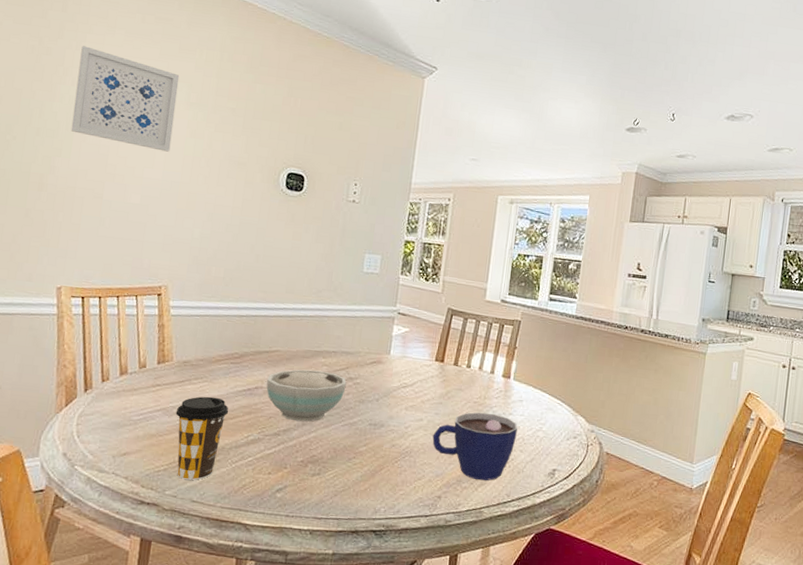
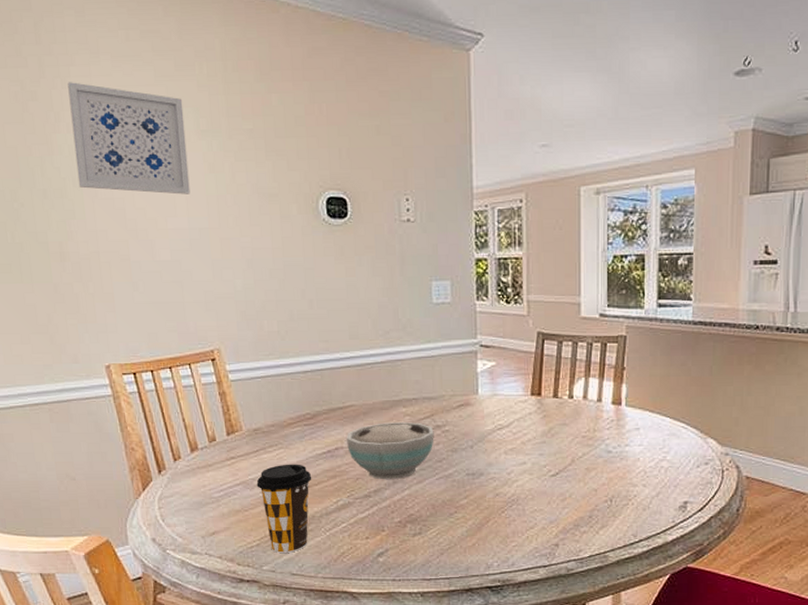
cup: present [432,412,518,481] -> none [540,447,637,523]

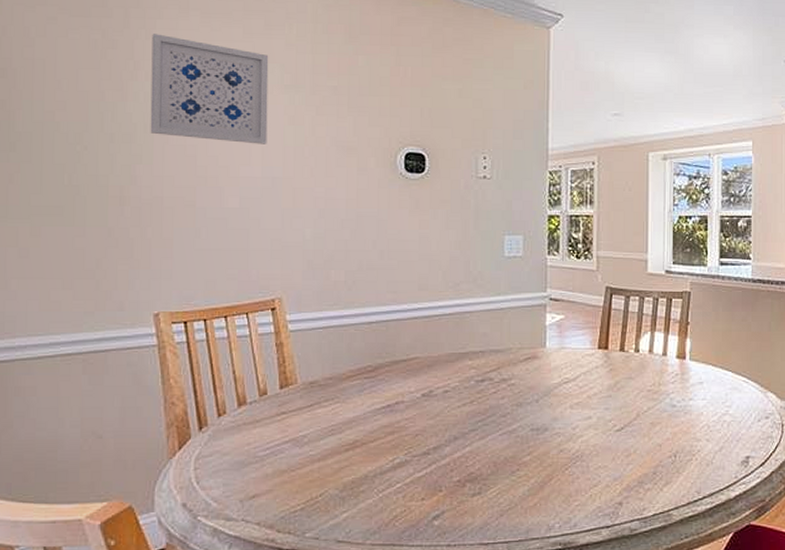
coffee cup: present [256,464,312,554] -> none [307,419,368,518]
bowl: present [347,422,434,480] -> none [408,375,500,436]

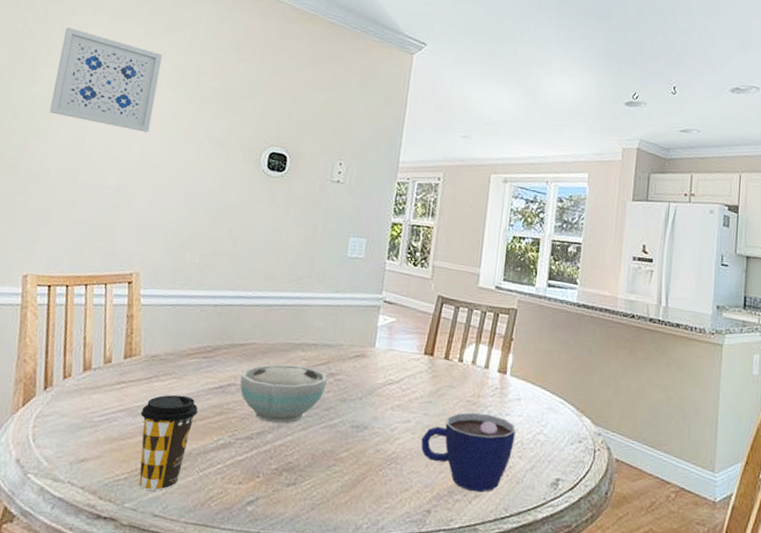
coffee cup: none [307,419,368,518] -> present [138,394,198,491]
bowl: none [408,375,500,436] -> present [240,364,327,423]
cup: none [605,401,700,479] -> present [421,412,516,493]

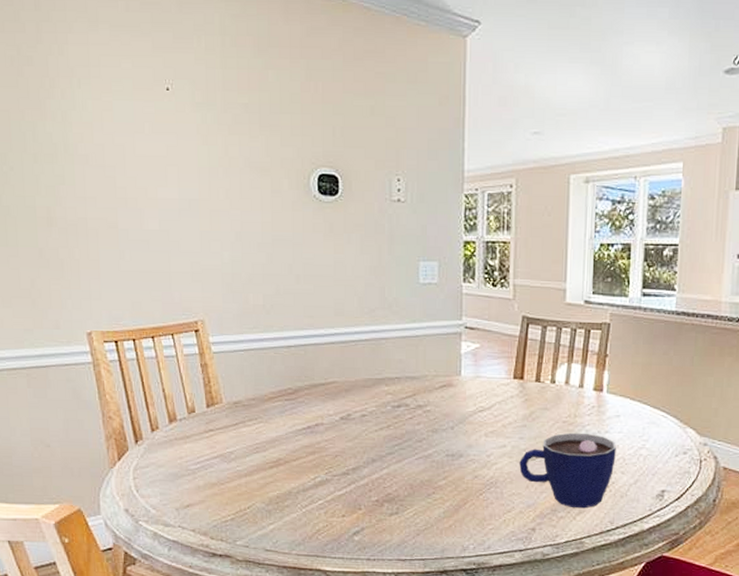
wall art: present [49,27,163,133] -> none [64,49,182,165]
coffee cup: present [138,394,198,491] -> none [234,438,291,529]
bowl: present [240,364,327,423] -> none [327,400,415,458]

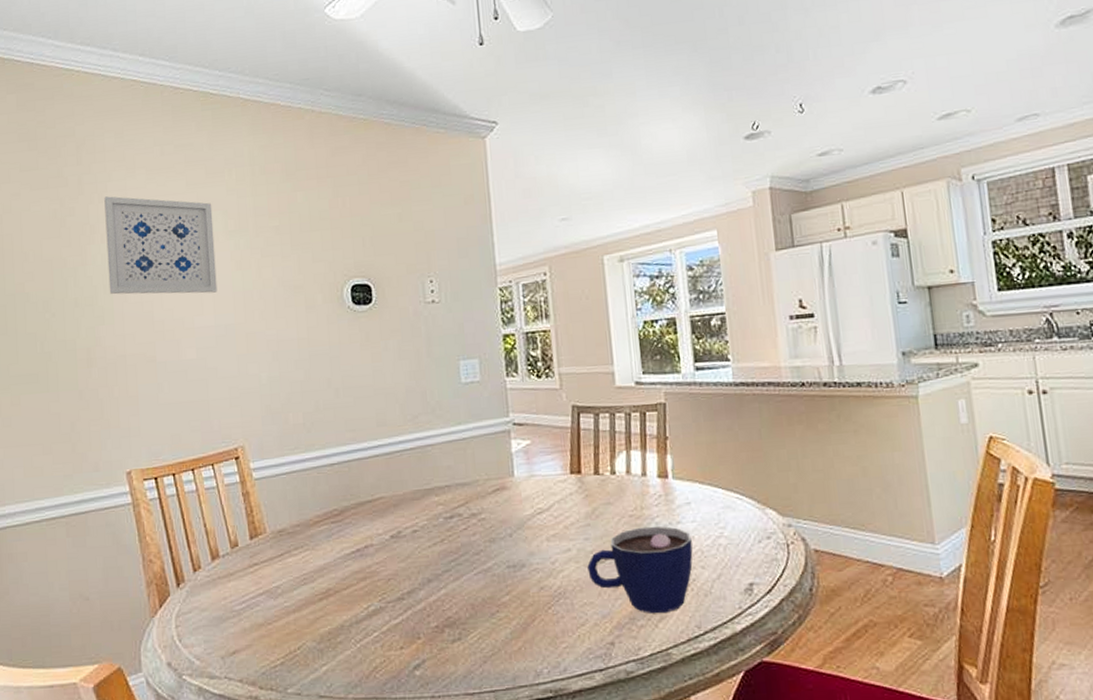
wall art: none [64,49,182,165] -> present [104,196,218,295]

